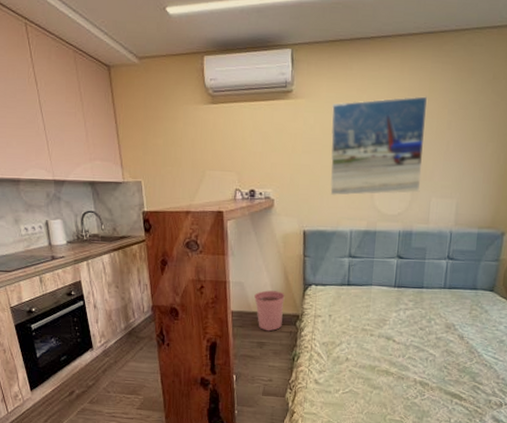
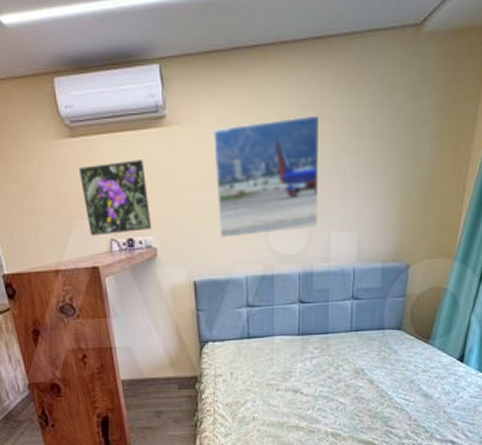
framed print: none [215,125,272,186] -> present [78,160,152,236]
plant pot: present [254,290,285,332] -> none [146,352,180,398]

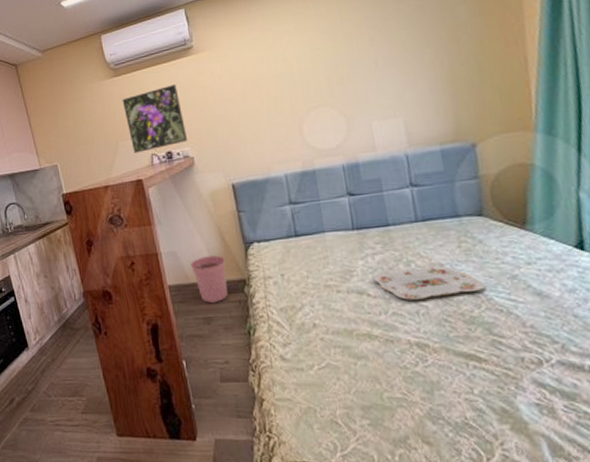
plant pot: none [146,352,180,398] -> present [191,255,228,304]
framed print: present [212,115,320,238] -> none [235,19,356,141]
serving tray: none [308,370,391,398] -> present [373,265,486,300]

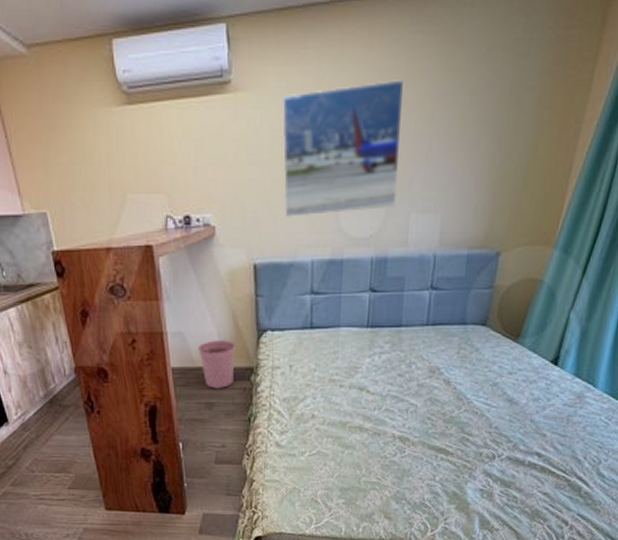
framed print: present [122,84,188,153] -> none [134,130,211,212]
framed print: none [235,19,356,141] -> present [281,80,405,217]
serving tray: present [373,265,486,300] -> none [376,368,470,398]

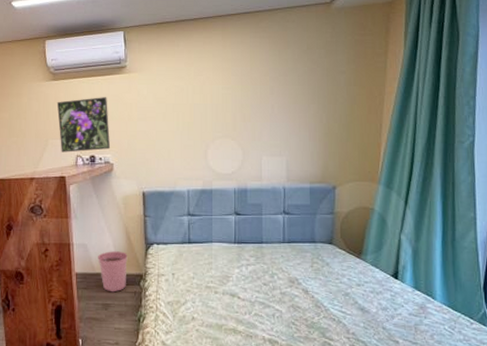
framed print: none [134,130,211,212] -> present [56,97,111,153]
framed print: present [281,80,405,217] -> none [162,66,251,158]

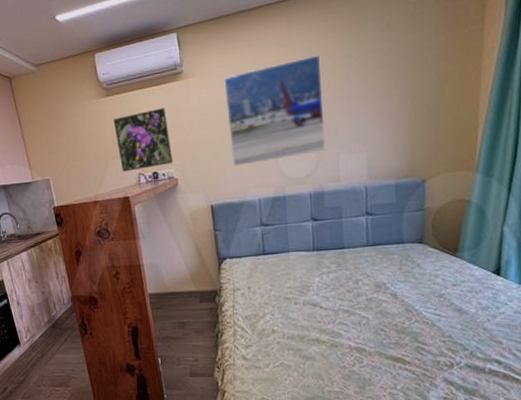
plant pot: present [98,251,128,293] -> none [170,268,201,310]
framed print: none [162,66,251,158] -> present [222,55,326,166]

